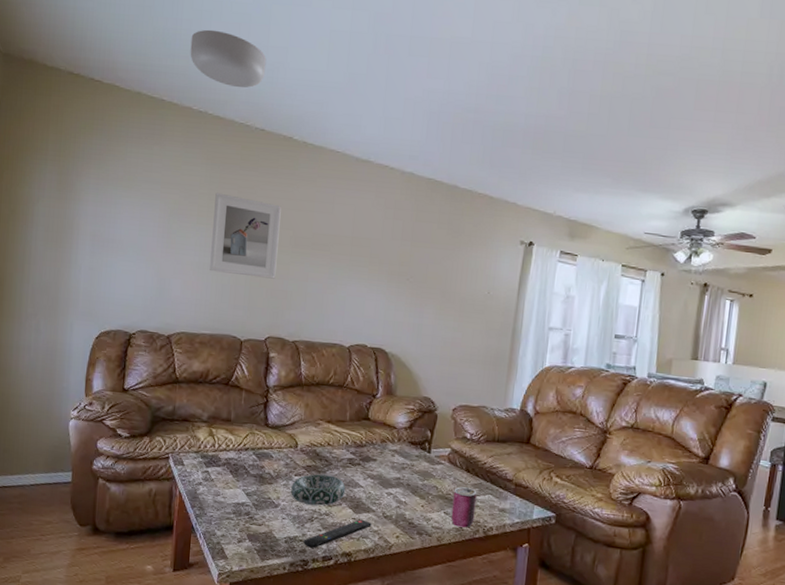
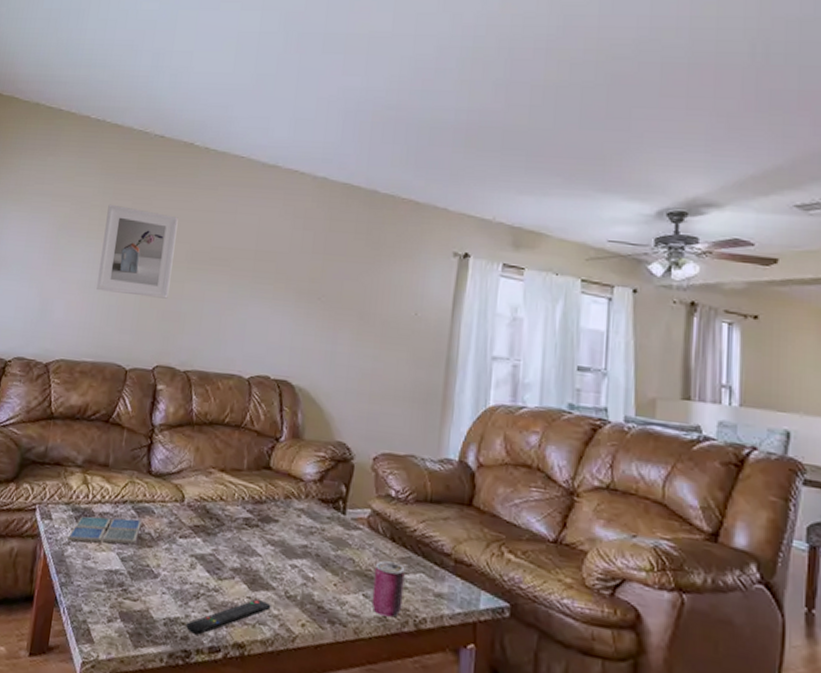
ceiling light: present [190,29,267,88] -> none [91,38,170,95]
drink coaster: none [198,462,262,483] -> present [66,516,142,545]
decorative bowl: present [290,474,346,506] -> none [173,536,240,578]

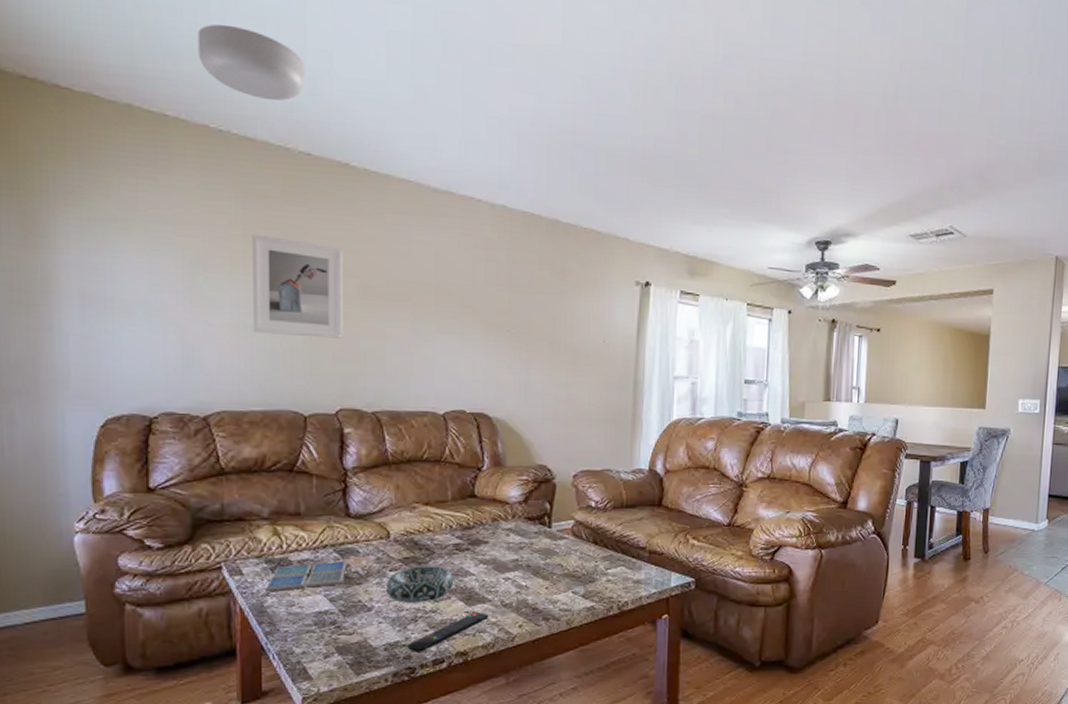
ceiling light: none [91,38,170,95] -> present [197,24,305,101]
decorative bowl: none [173,536,240,578] -> present [385,566,454,603]
can: present [371,560,405,618] -> none [580,561,608,606]

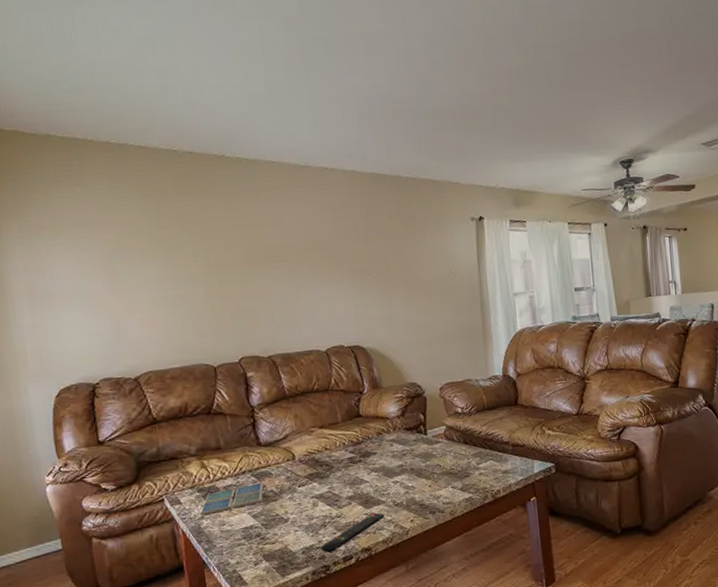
ceiling light: present [197,24,305,101] -> none [92,58,182,114]
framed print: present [252,234,343,339] -> none [155,223,237,304]
decorative bowl: present [385,566,454,603] -> none [296,478,353,512]

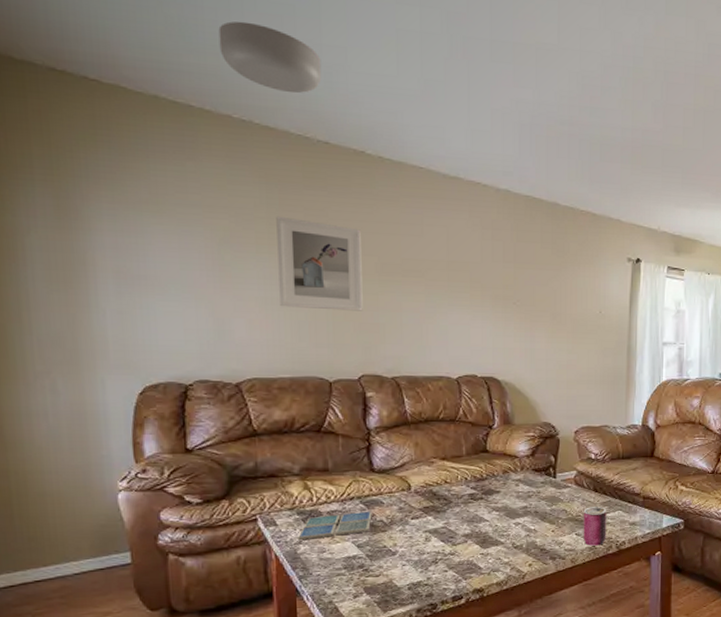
ceiling light: none [92,58,182,114] -> present [218,21,322,94]
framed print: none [155,223,237,304] -> present [276,216,363,311]
remote control: present [321,513,385,553] -> none [429,554,502,591]
can: none [456,458,481,498] -> present [583,507,607,546]

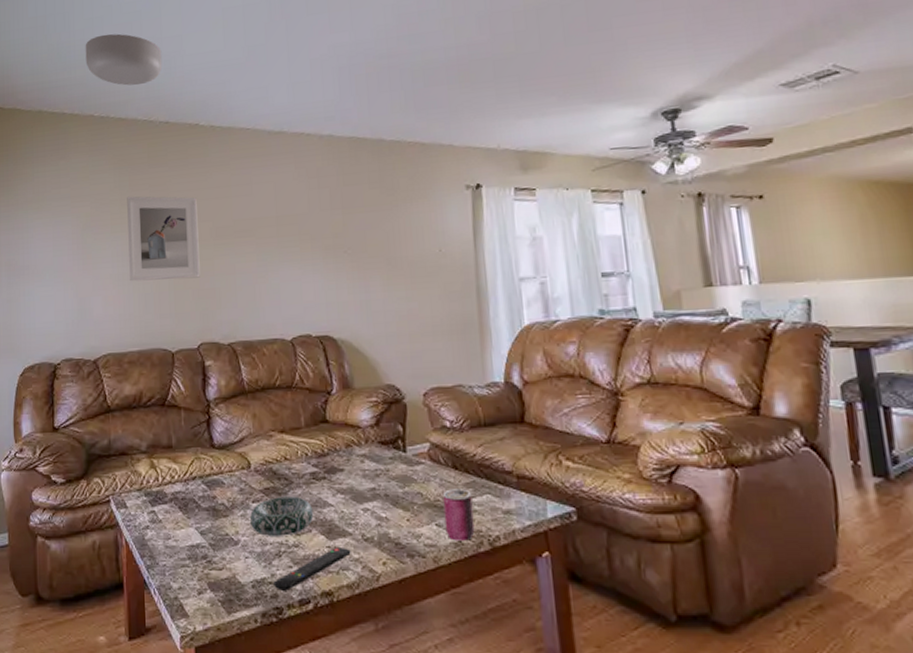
drink coaster: present [296,511,372,541] -> none [144,492,214,525]
decorative bowl: none [408,514,470,547] -> present [249,496,314,536]
remote control: none [429,554,502,591] -> present [273,548,351,591]

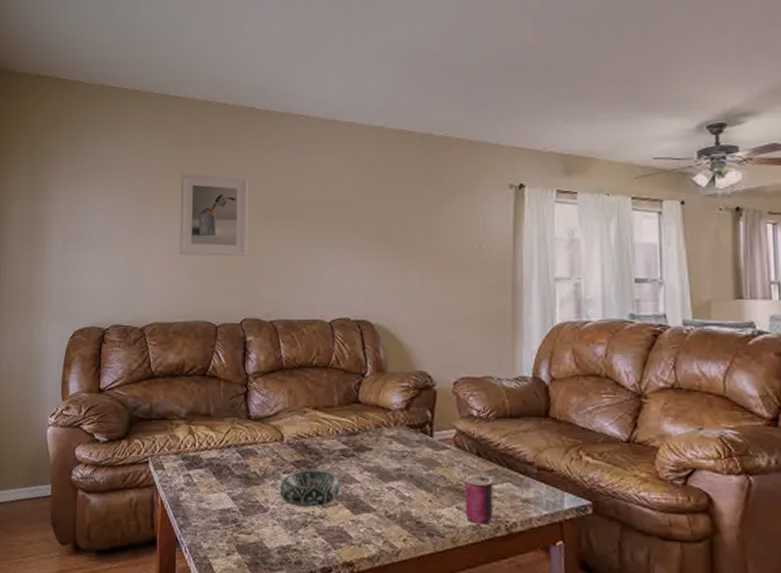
ceiling light: present [85,33,163,86] -> none [149,14,223,66]
remote control: present [273,548,351,591] -> none [298,522,373,559]

